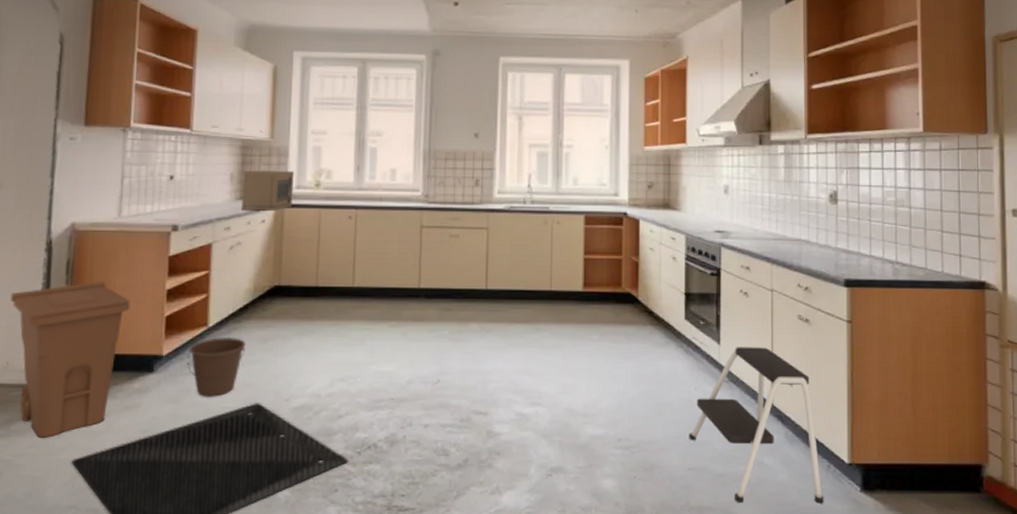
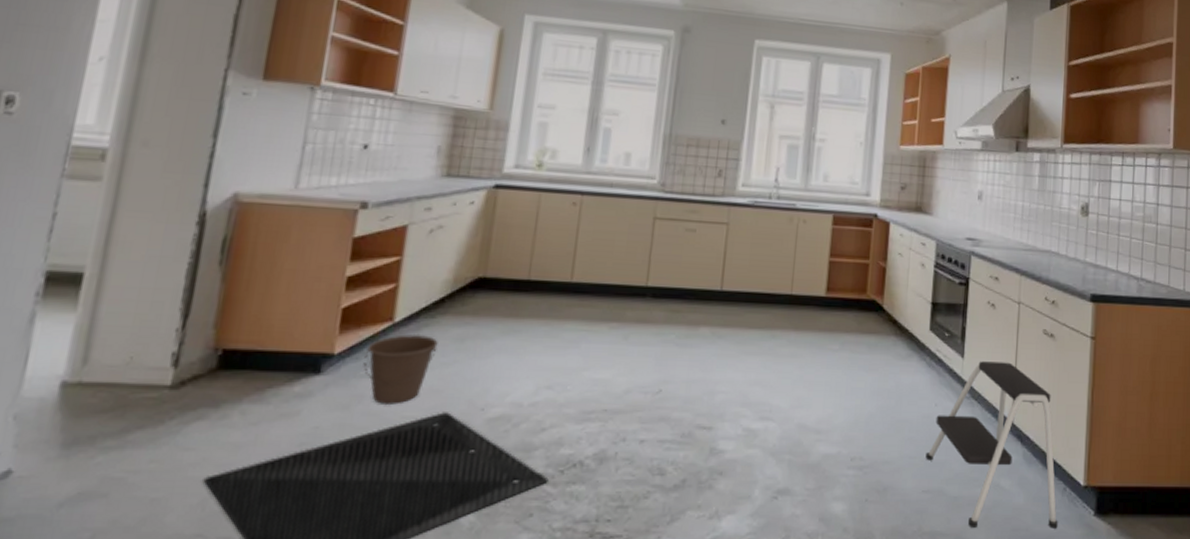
trash can: present [10,282,131,438] -> none [142,264,300,451]
microwave: present [240,170,294,212] -> none [446,144,513,193]

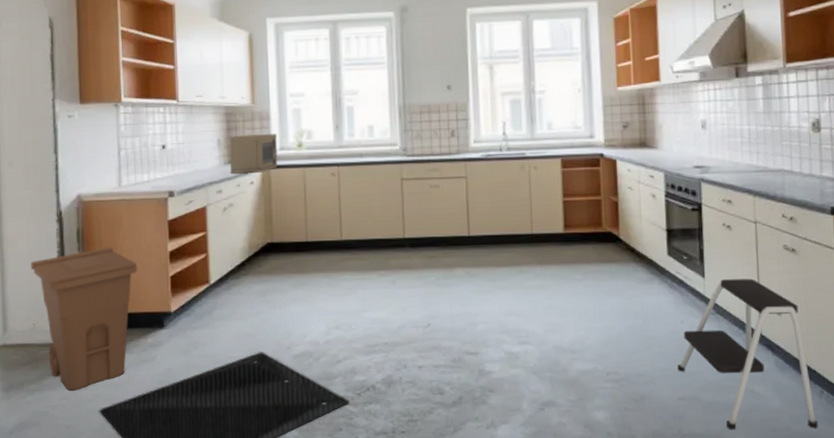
trash can: none [142,264,300,451] -> present [30,247,138,391]
bucket: present [363,333,438,406] -> none [193,292,246,350]
microwave: none [446,144,513,193] -> present [230,134,278,173]

